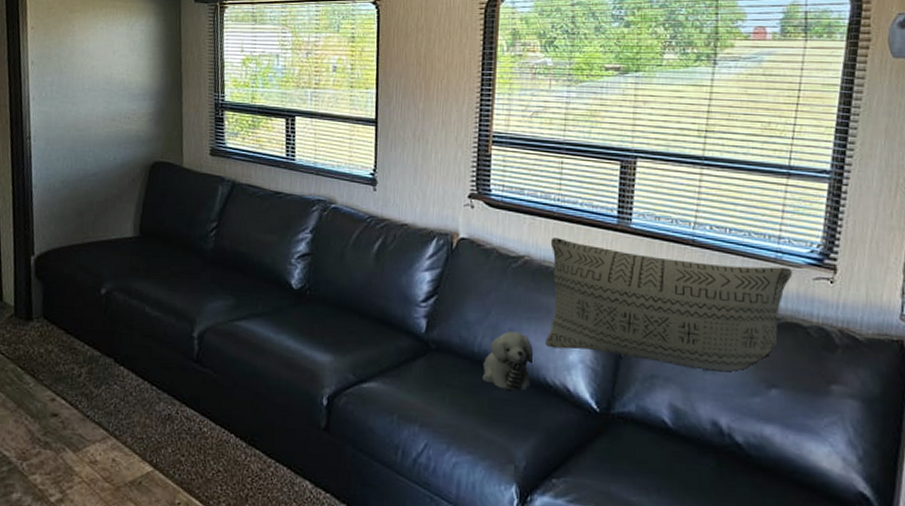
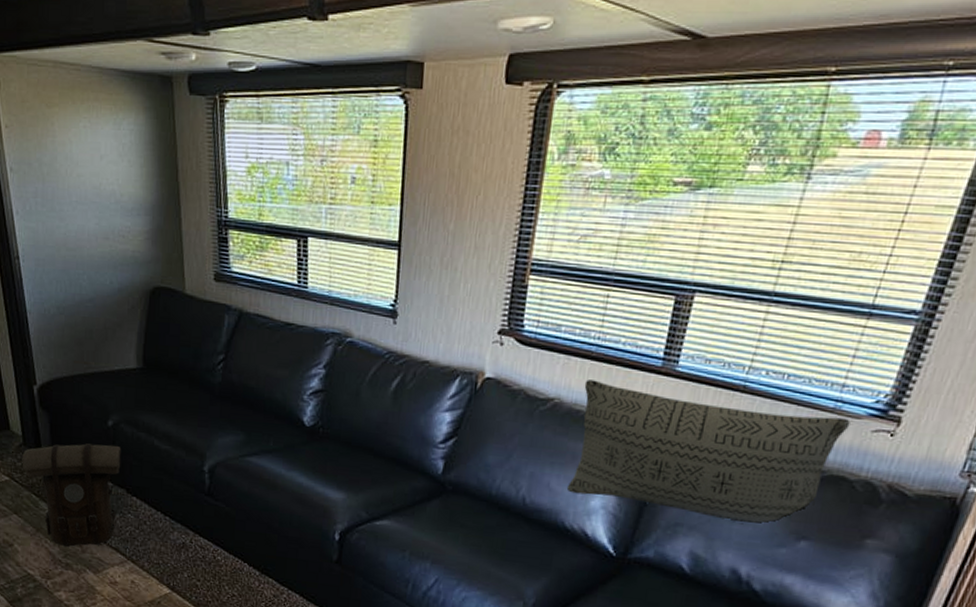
backpack: none [10,312,113,424] -> present [22,443,121,548]
plush toy: present [482,331,535,390] -> none [498,475,555,533]

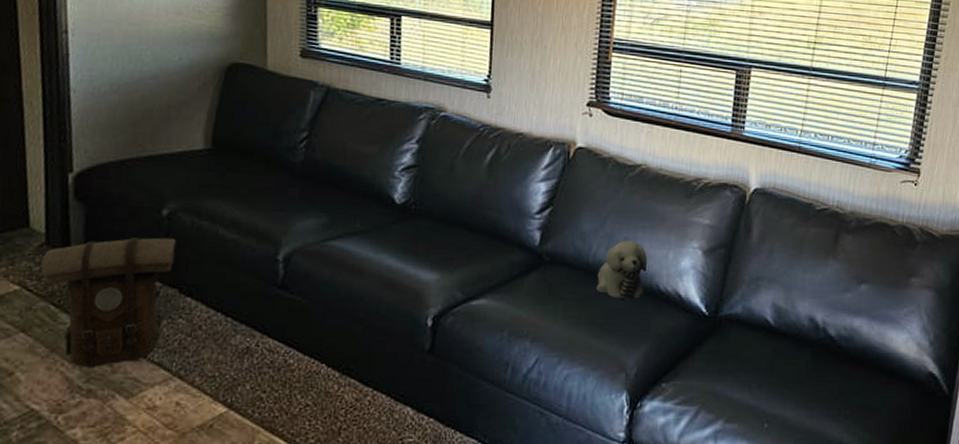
plush toy: none [498,475,555,533] -> present [596,241,649,299]
pillow: present [566,380,851,525] -> none [658,146,884,274]

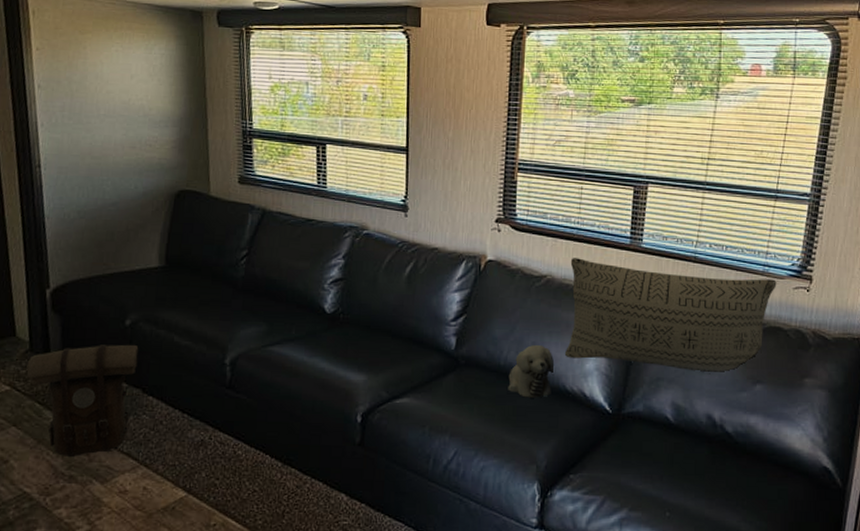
pillow: none [658,146,884,274] -> present [564,258,777,375]

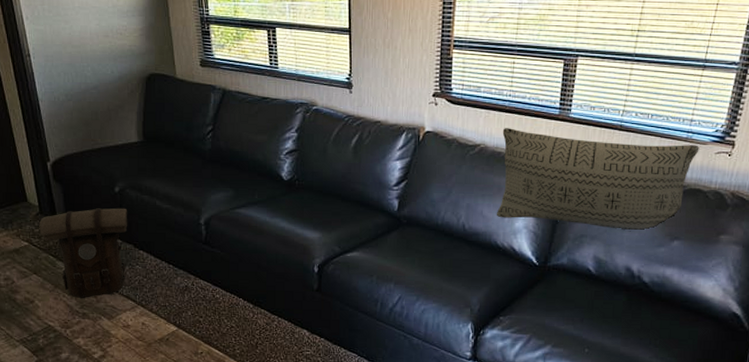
plush toy: present [508,345,556,398] -> none [445,207,488,252]

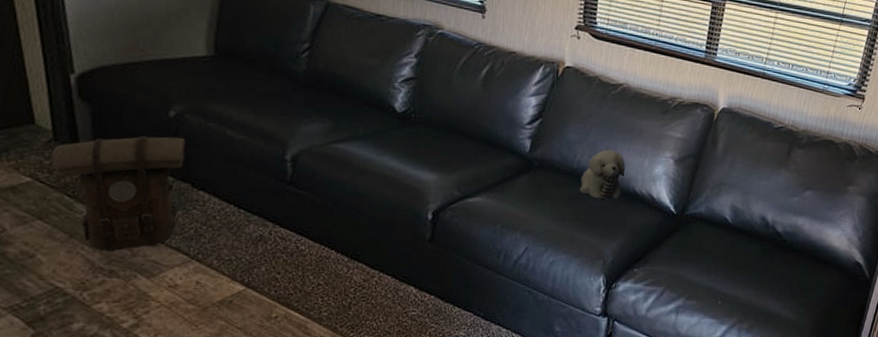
plush toy: none [445,207,488,252] -> present [580,150,627,199]
pillow: present [496,128,699,232] -> none [635,68,834,181]

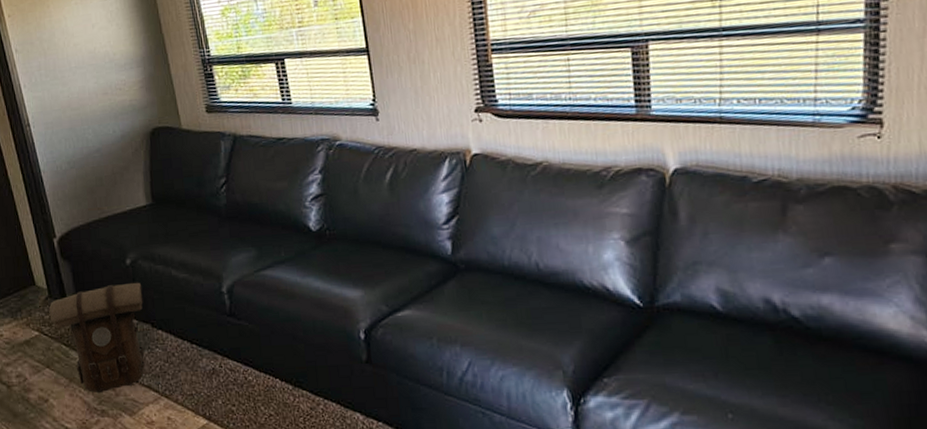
plush toy: present [580,150,627,199] -> none [515,239,569,298]

